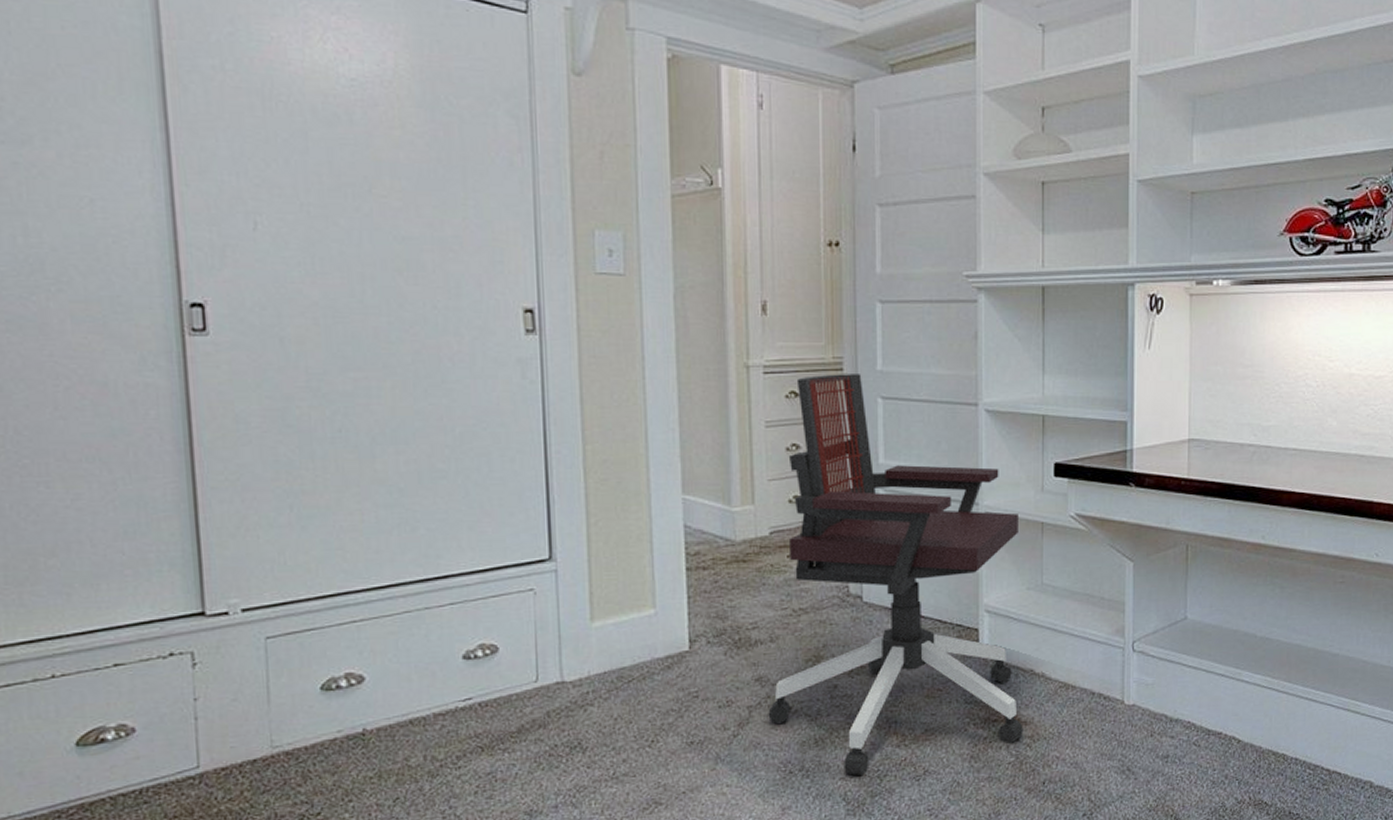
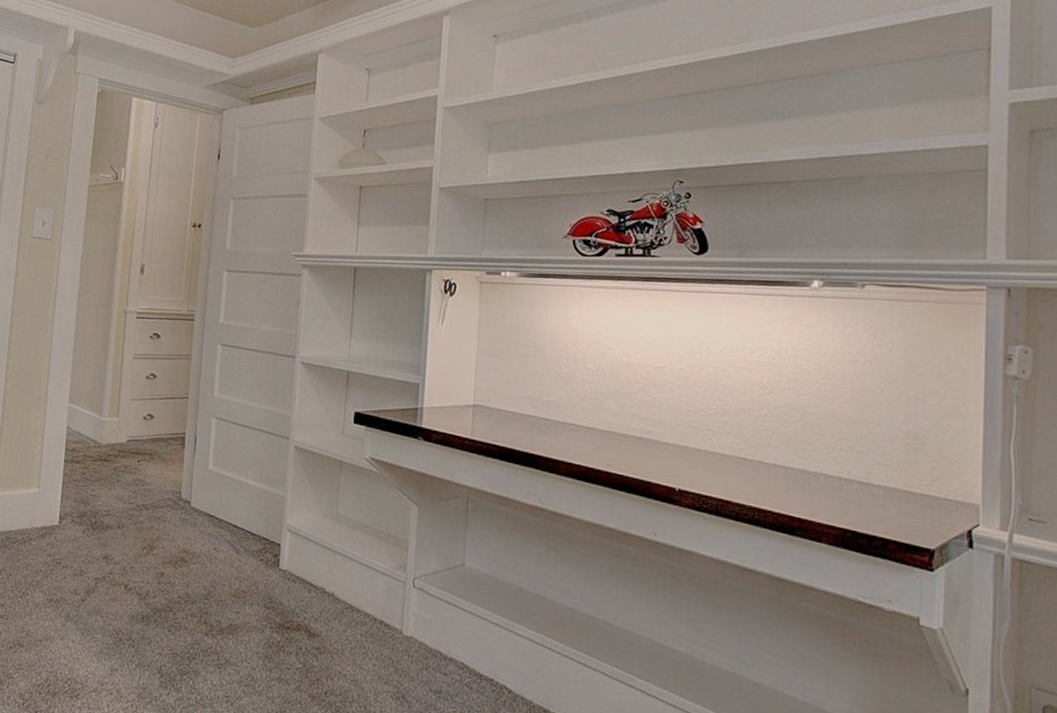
office chair: present [768,374,1023,776] -> none [109,323,321,655]

